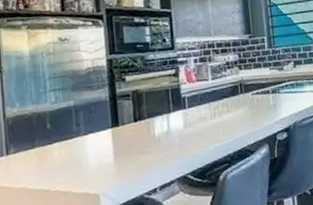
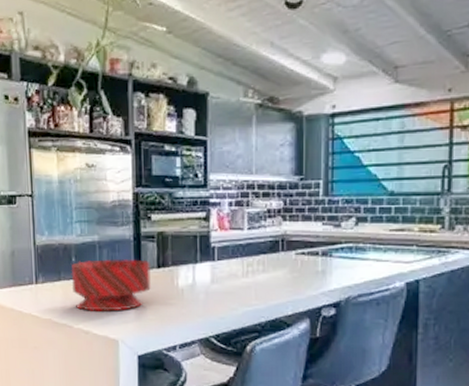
bowl: none [46,116,129,173] -> present [71,259,151,312]

